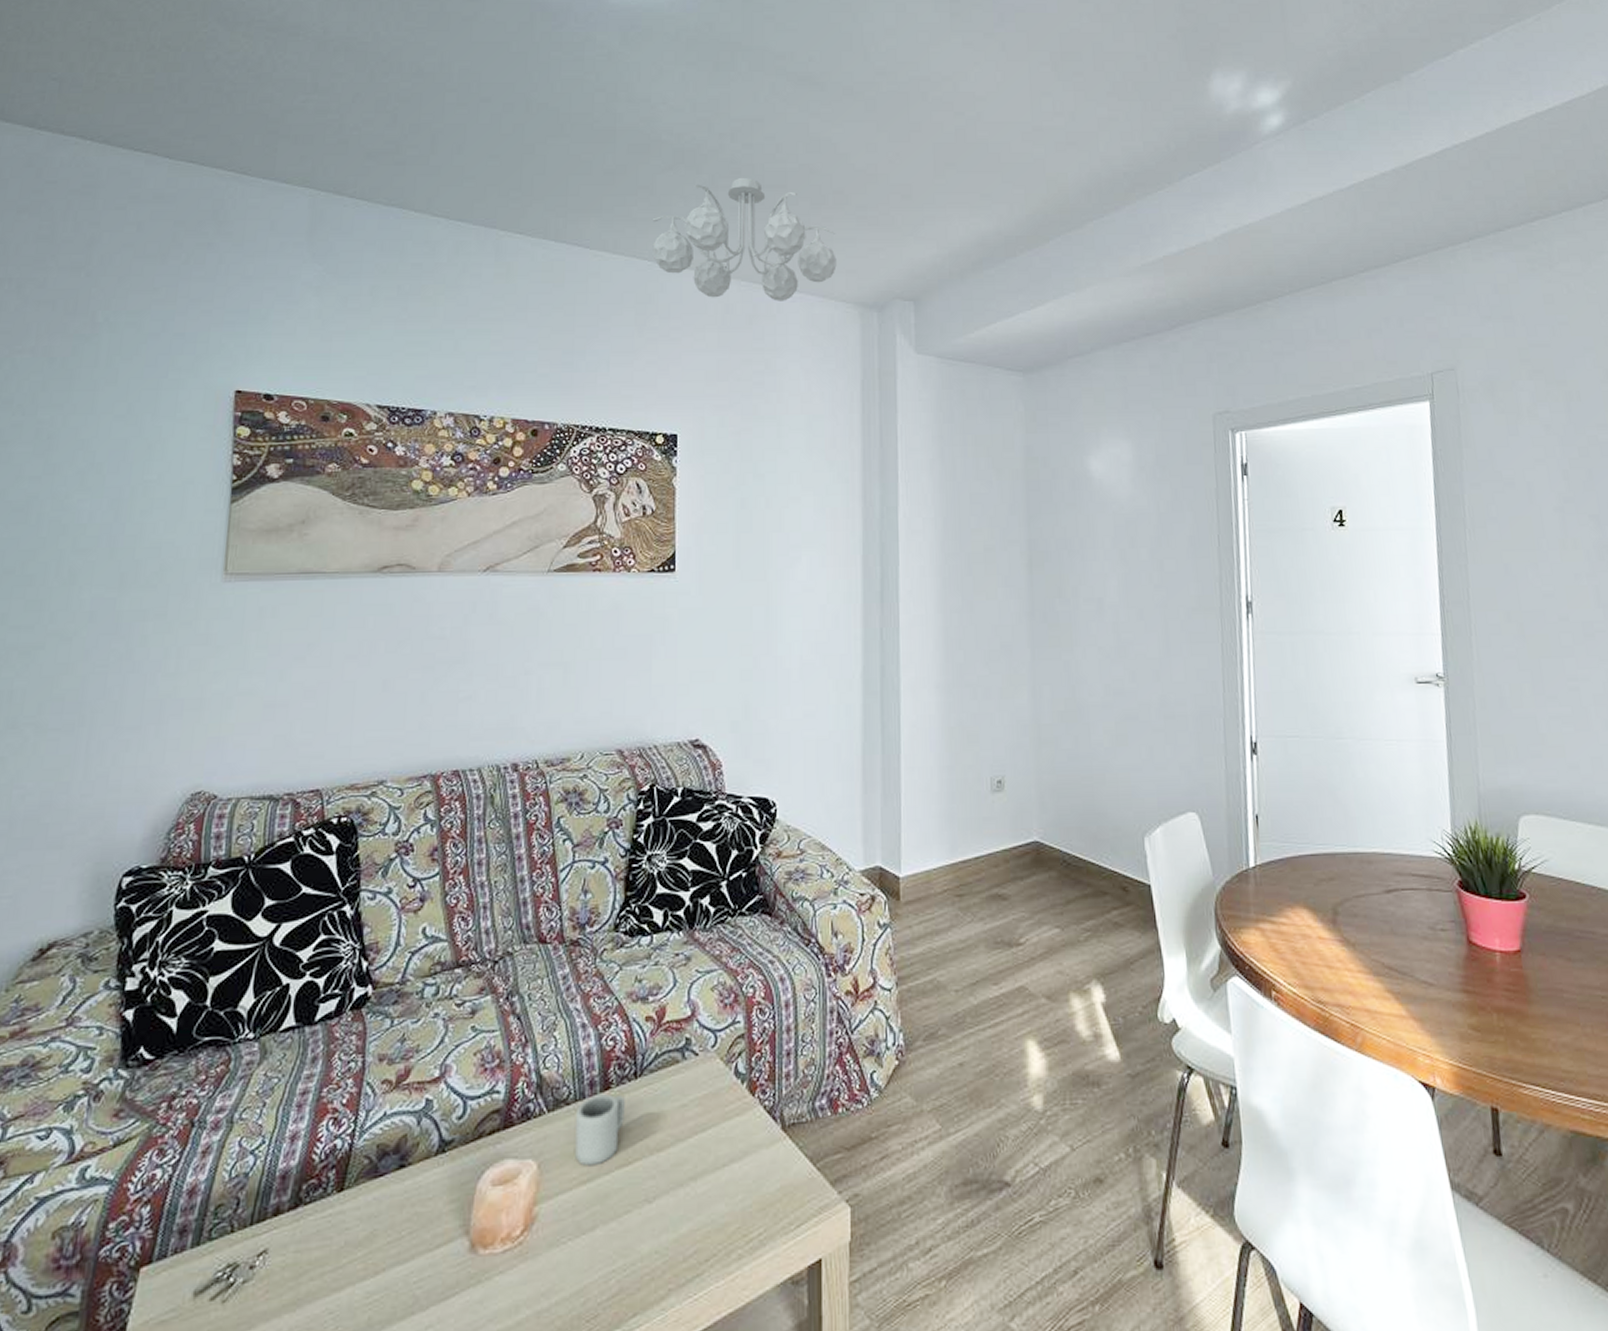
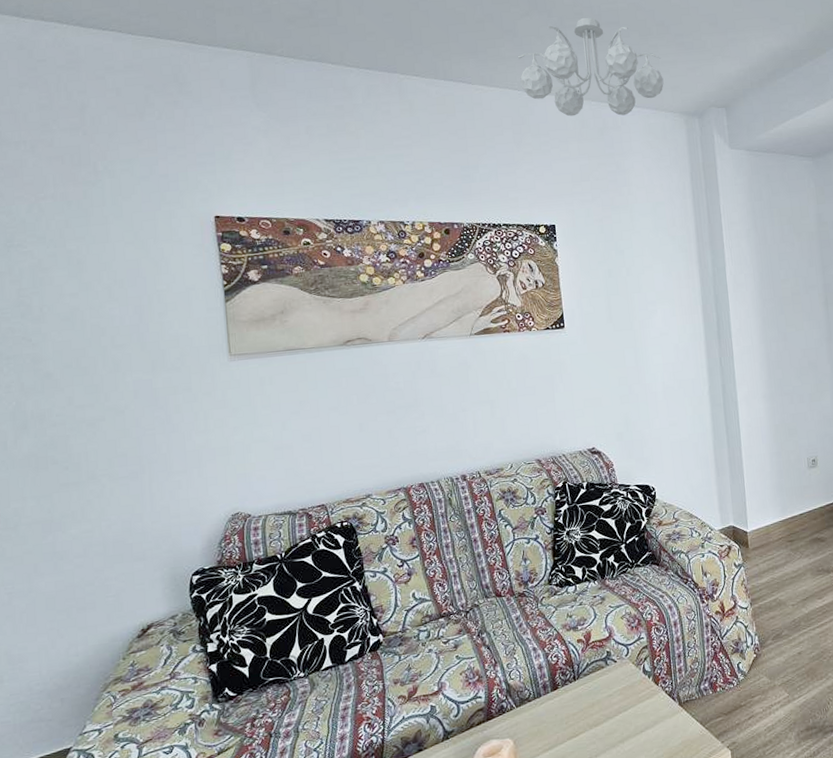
cup: present [575,1094,625,1166] -> none [536,692,570,740]

